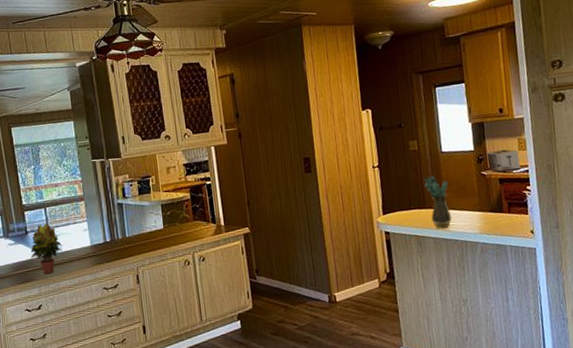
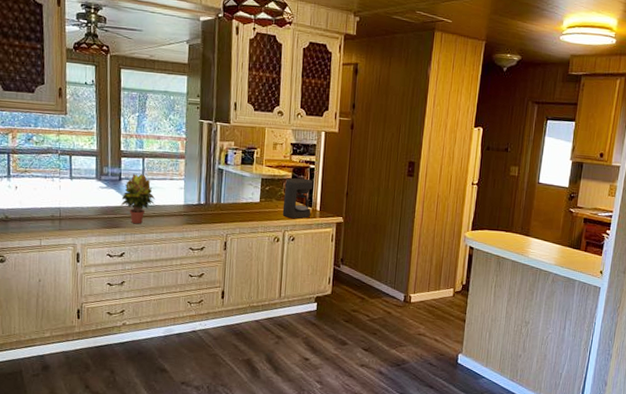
coffee maker: none [185,195,217,240] -> present [282,177,314,220]
vase: present [423,174,452,230] -> none [514,200,537,255]
toaster: present [486,149,521,174] -> none [577,191,608,214]

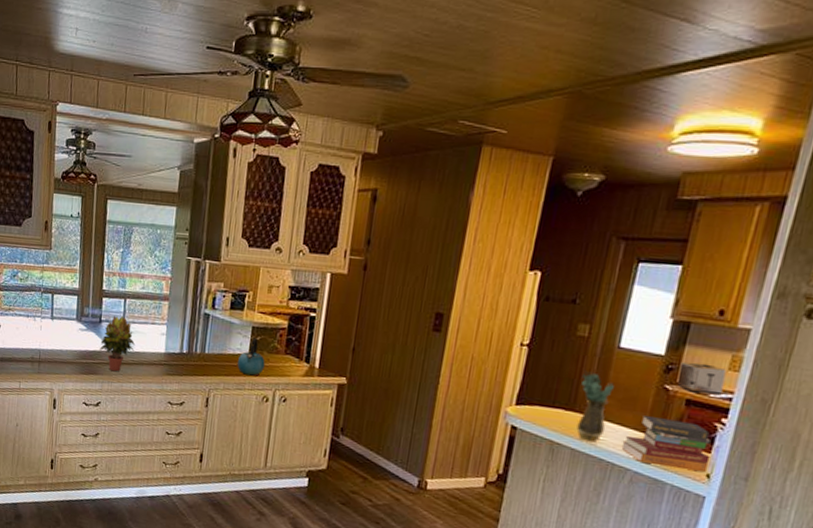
kettle: none [250,188,275,220] -> present [237,337,265,376]
coffee maker: present [282,177,314,220] -> none [274,327,314,378]
vase: none [514,200,537,255] -> present [576,369,615,443]
books: none [545,232,602,270] -> present [621,416,712,473]
toaster: none [577,191,608,214] -> present [676,362,727,396]

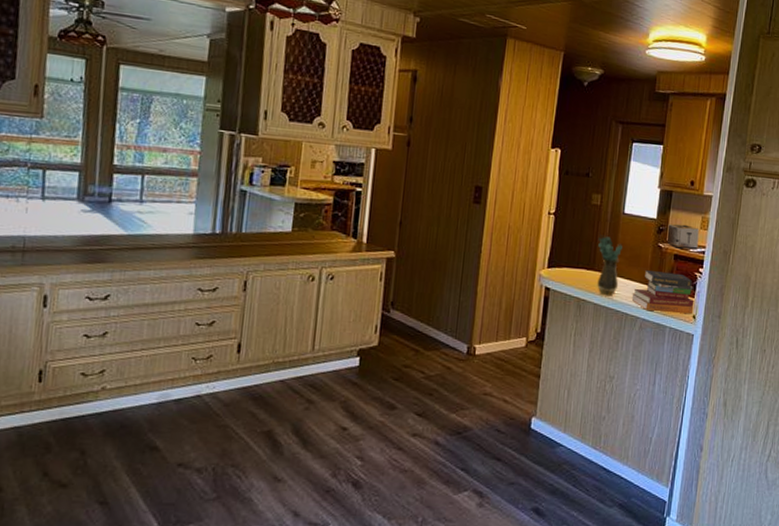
potted plant: present [100,315,136,372] -> none [109,194,157,258]
kettle: present [237,337,265,376] -> none [278,214,310,255]

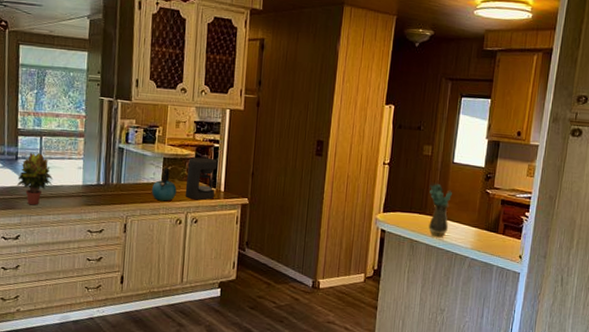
potted plant: none [109,194,157,258] -> present [17,152,53,206]
kettle: none [278,214,310,255] -> present [151,167,177,202]
coffee maker: none [319,202,360,254] -> present [185,157,218,201]
books: present [631,270,694,315] -> none [460,214,521,255]
toaster: present [666,223,699,250] -> none [494,171,526,196]

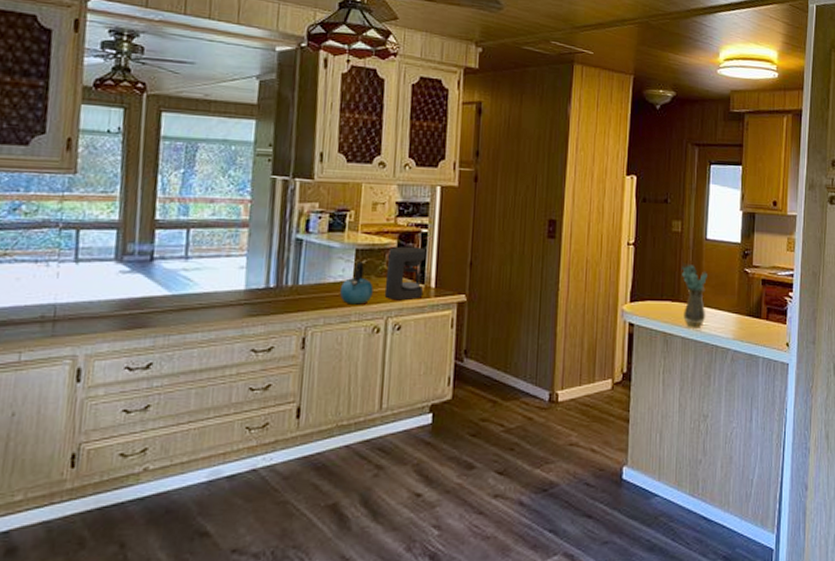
potted plant: present [17,152,53,206] -> none [151,249,204,321]

